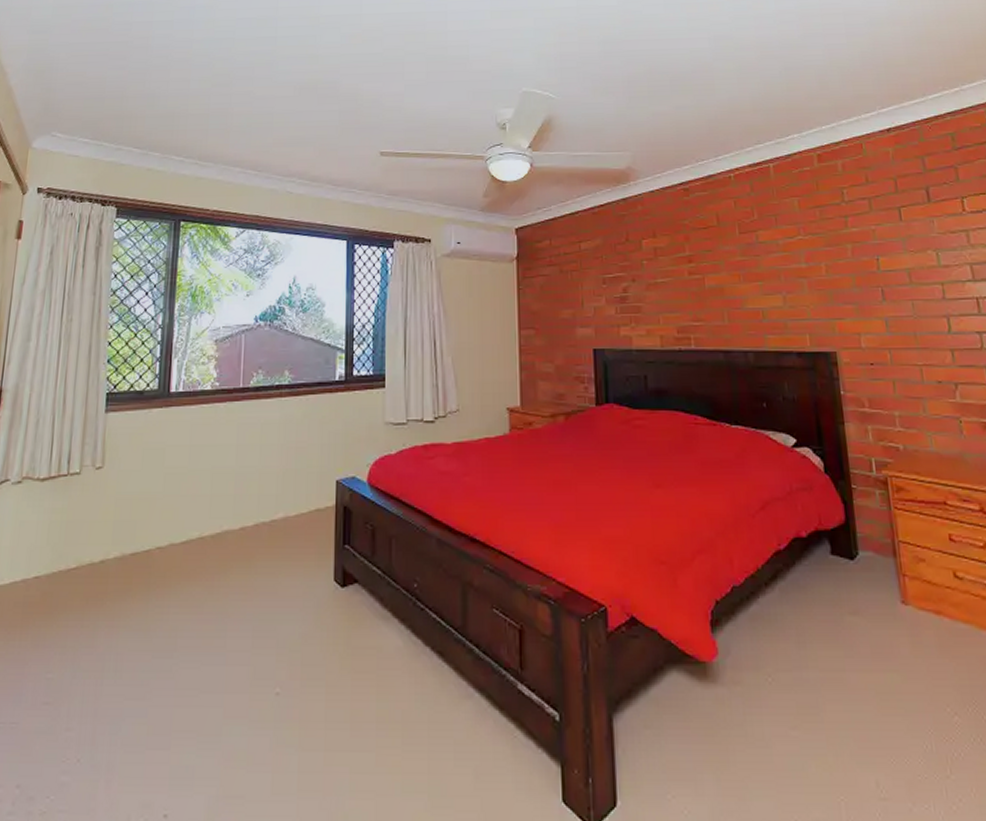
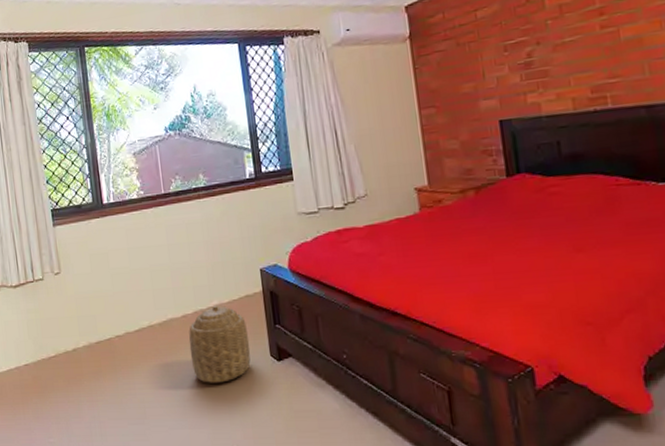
basket: none [242,518,313,610] -> present [188,305,251,383]

